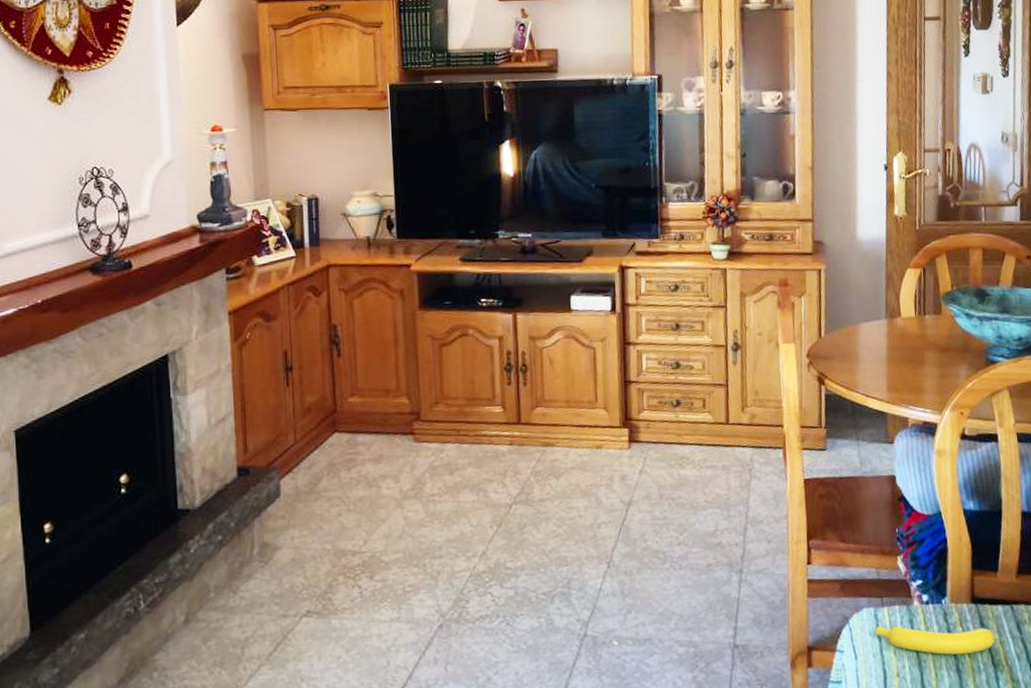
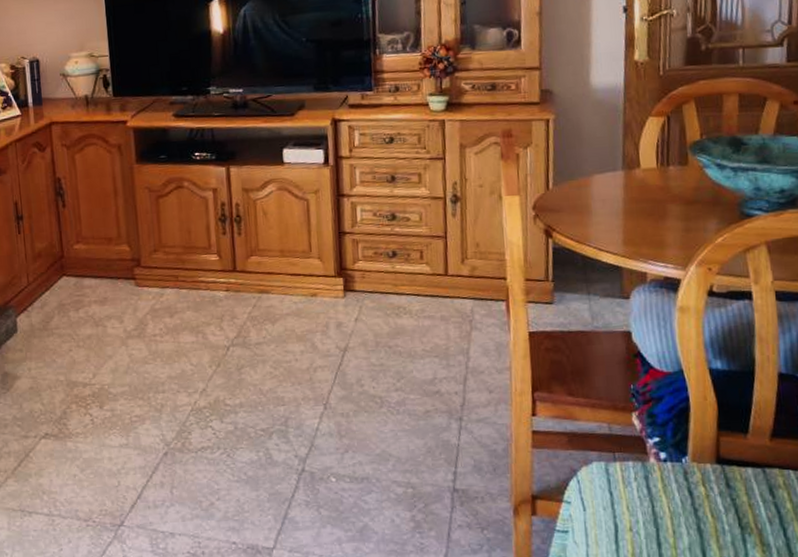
banana: present [875,625,996,655] -> none [605,479,744,515]

